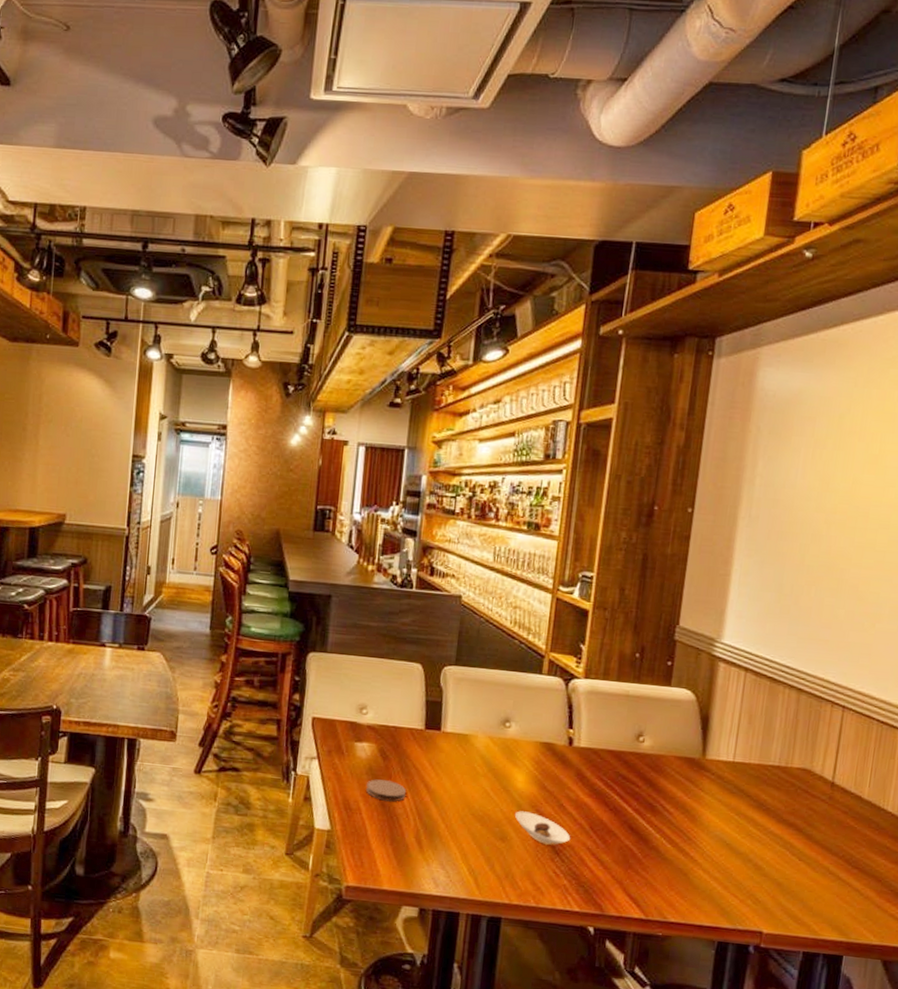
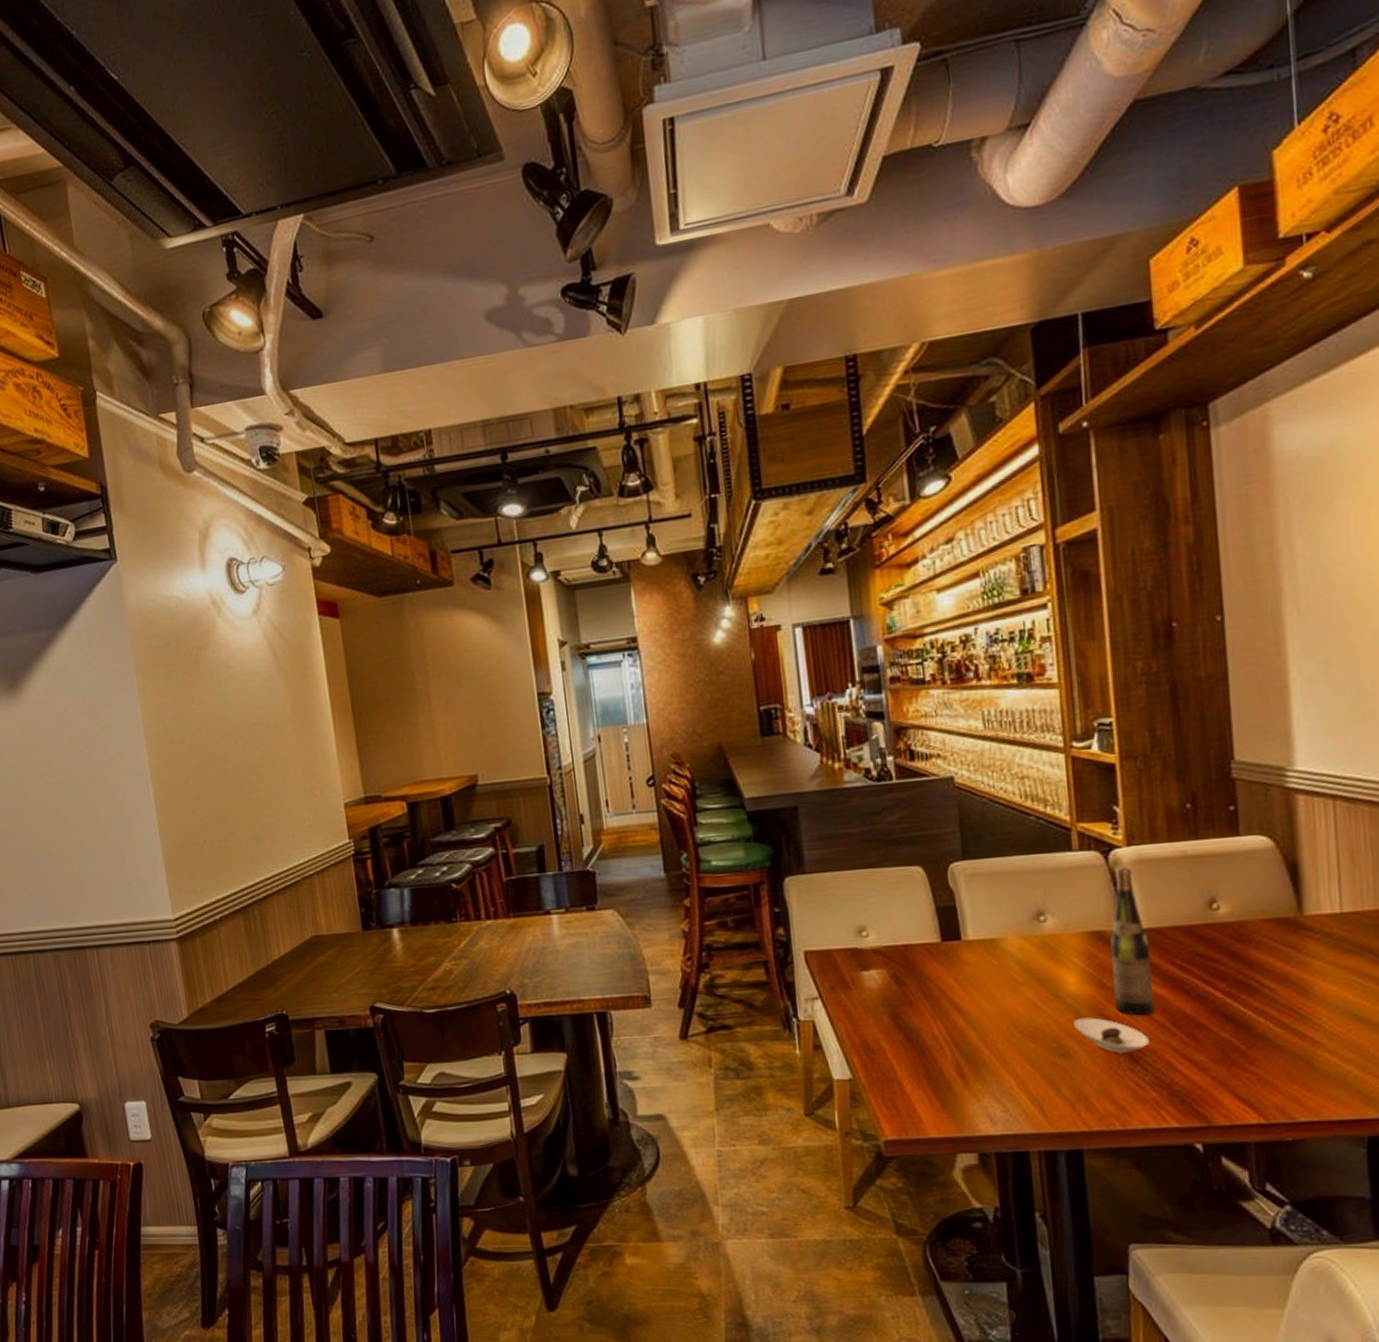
coaster: present [366,779,407,802] -> none [885,1009,935,1034]
wine bottle: none [550,694,586,818] -> present [1110,866,1154,1016]

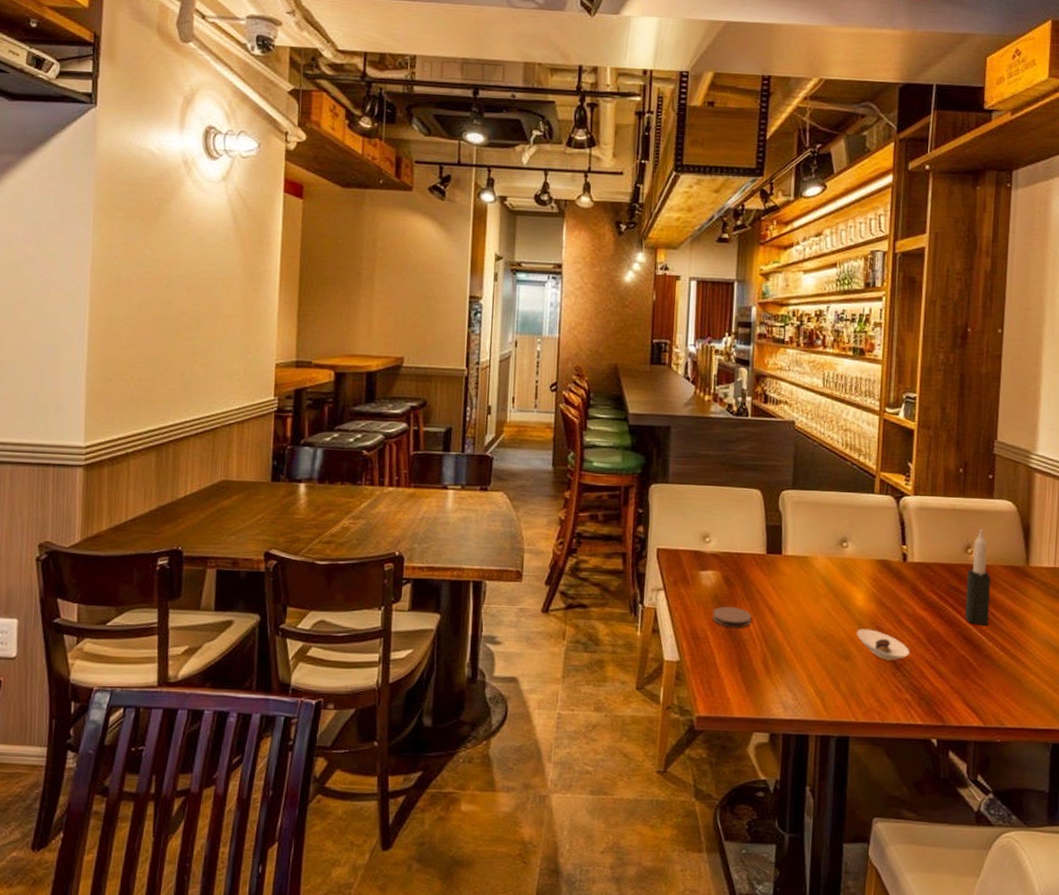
coaster: none [885,1009,935,1034] -> present [713,607,752,628]
wine bottle: present [1110,866,1154,1016] -> none [889,511,920,632]
candle: none [1214,876,1255,998] -> present [964,529,992,626]

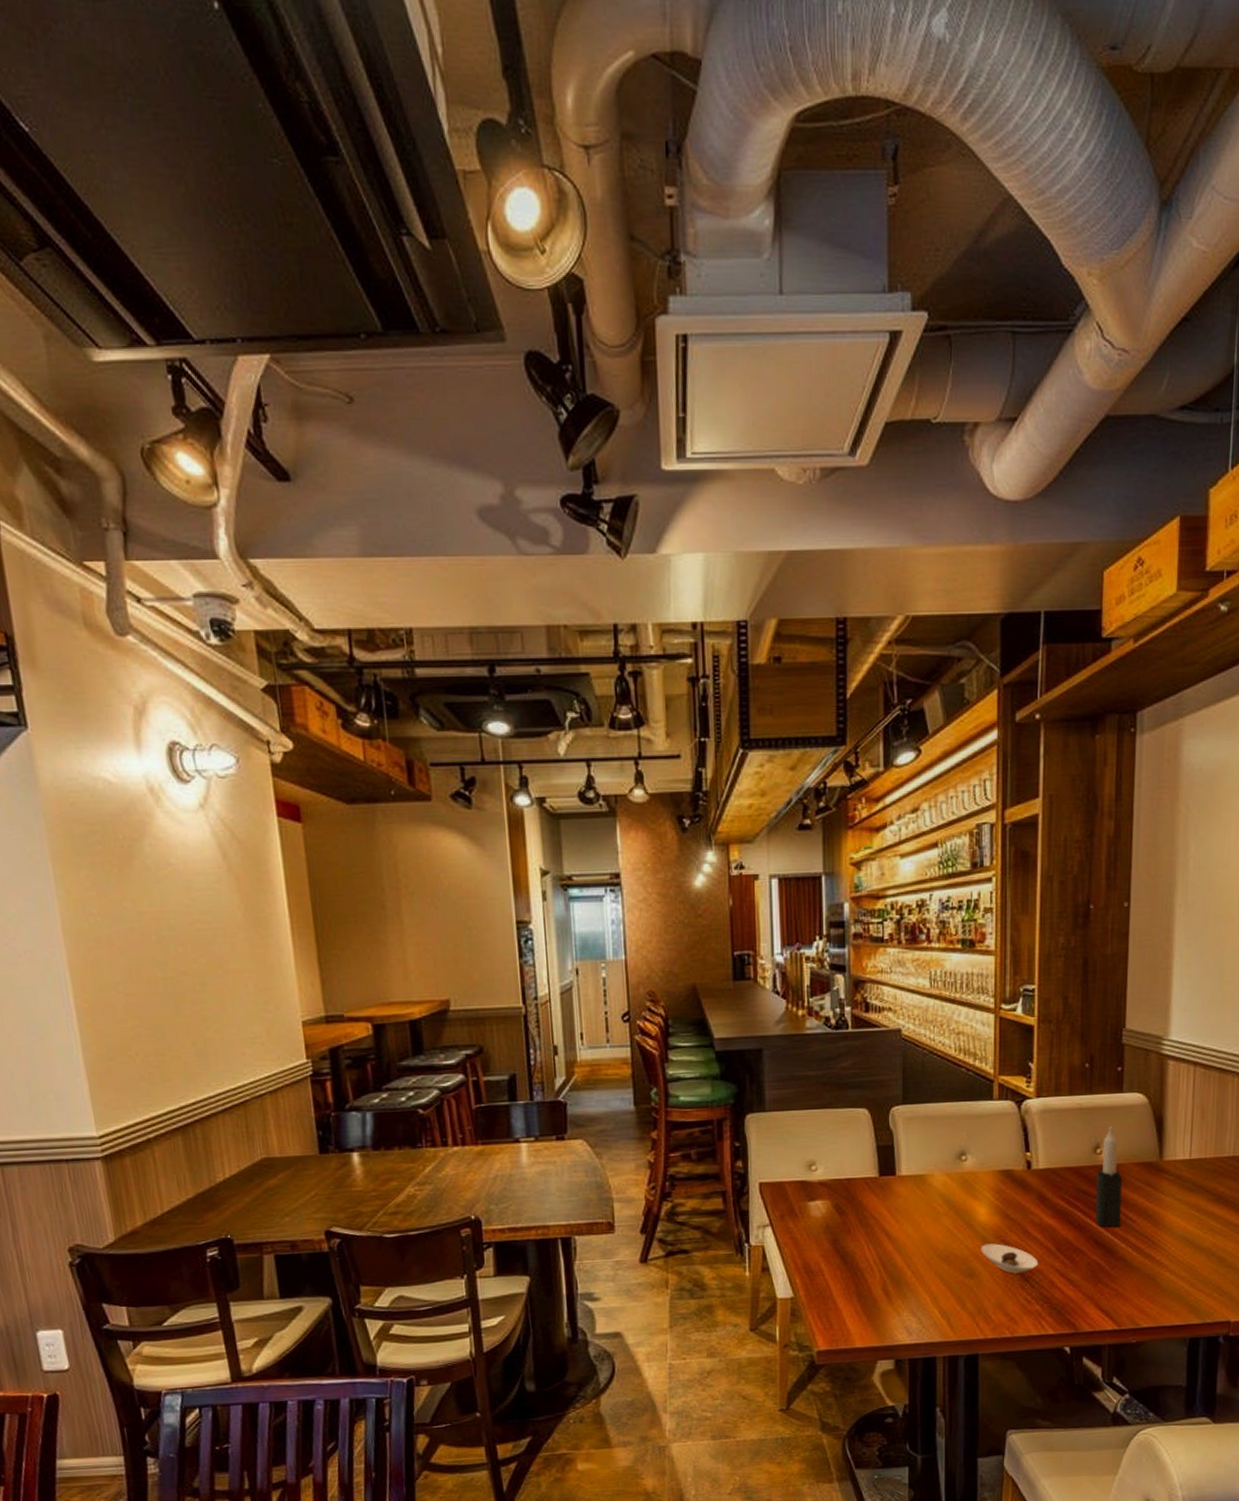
coaster: present [713,607,752,628] -> none [826,1236,868,1258]

